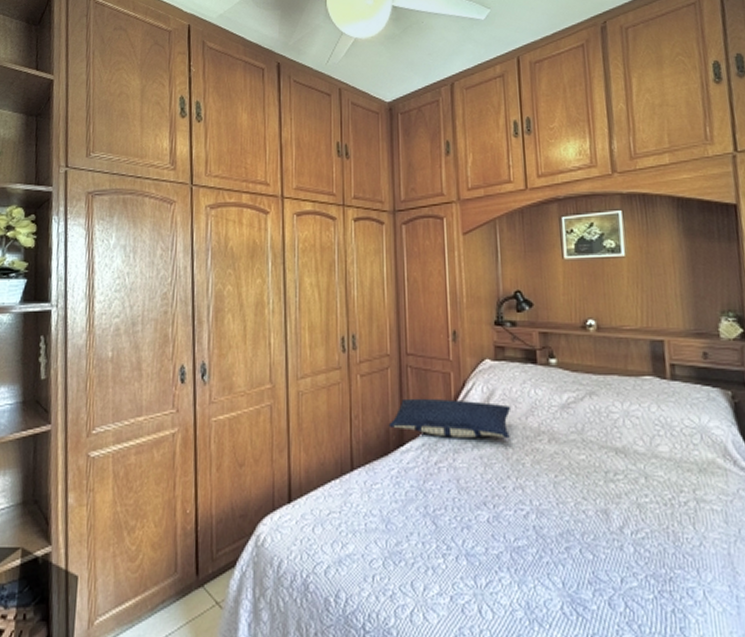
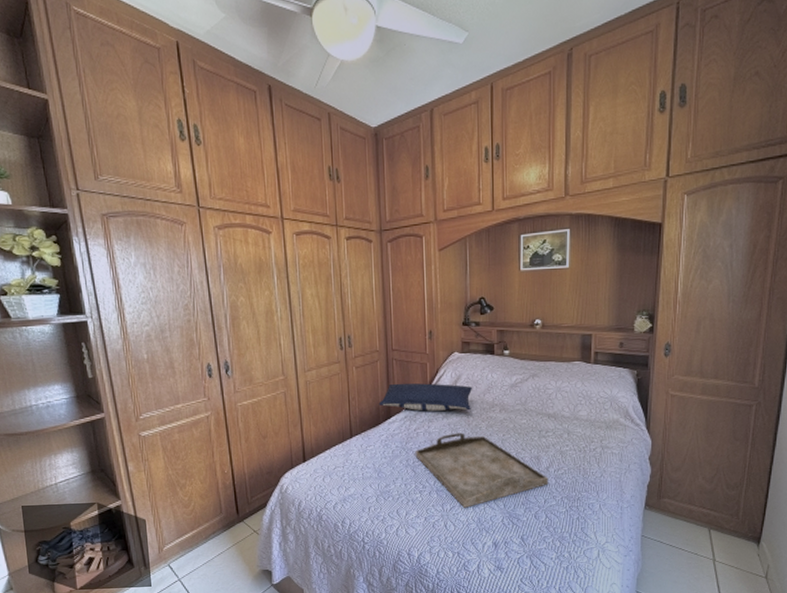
serving tray: none [436,470,625,584] -> present [415,432,549,508]

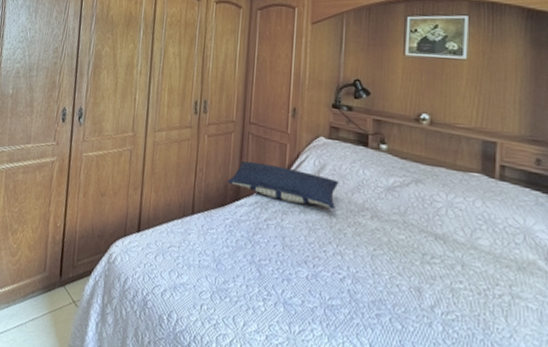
serving tray: present [415,432,549,508] -> none [262,233,434,336]

